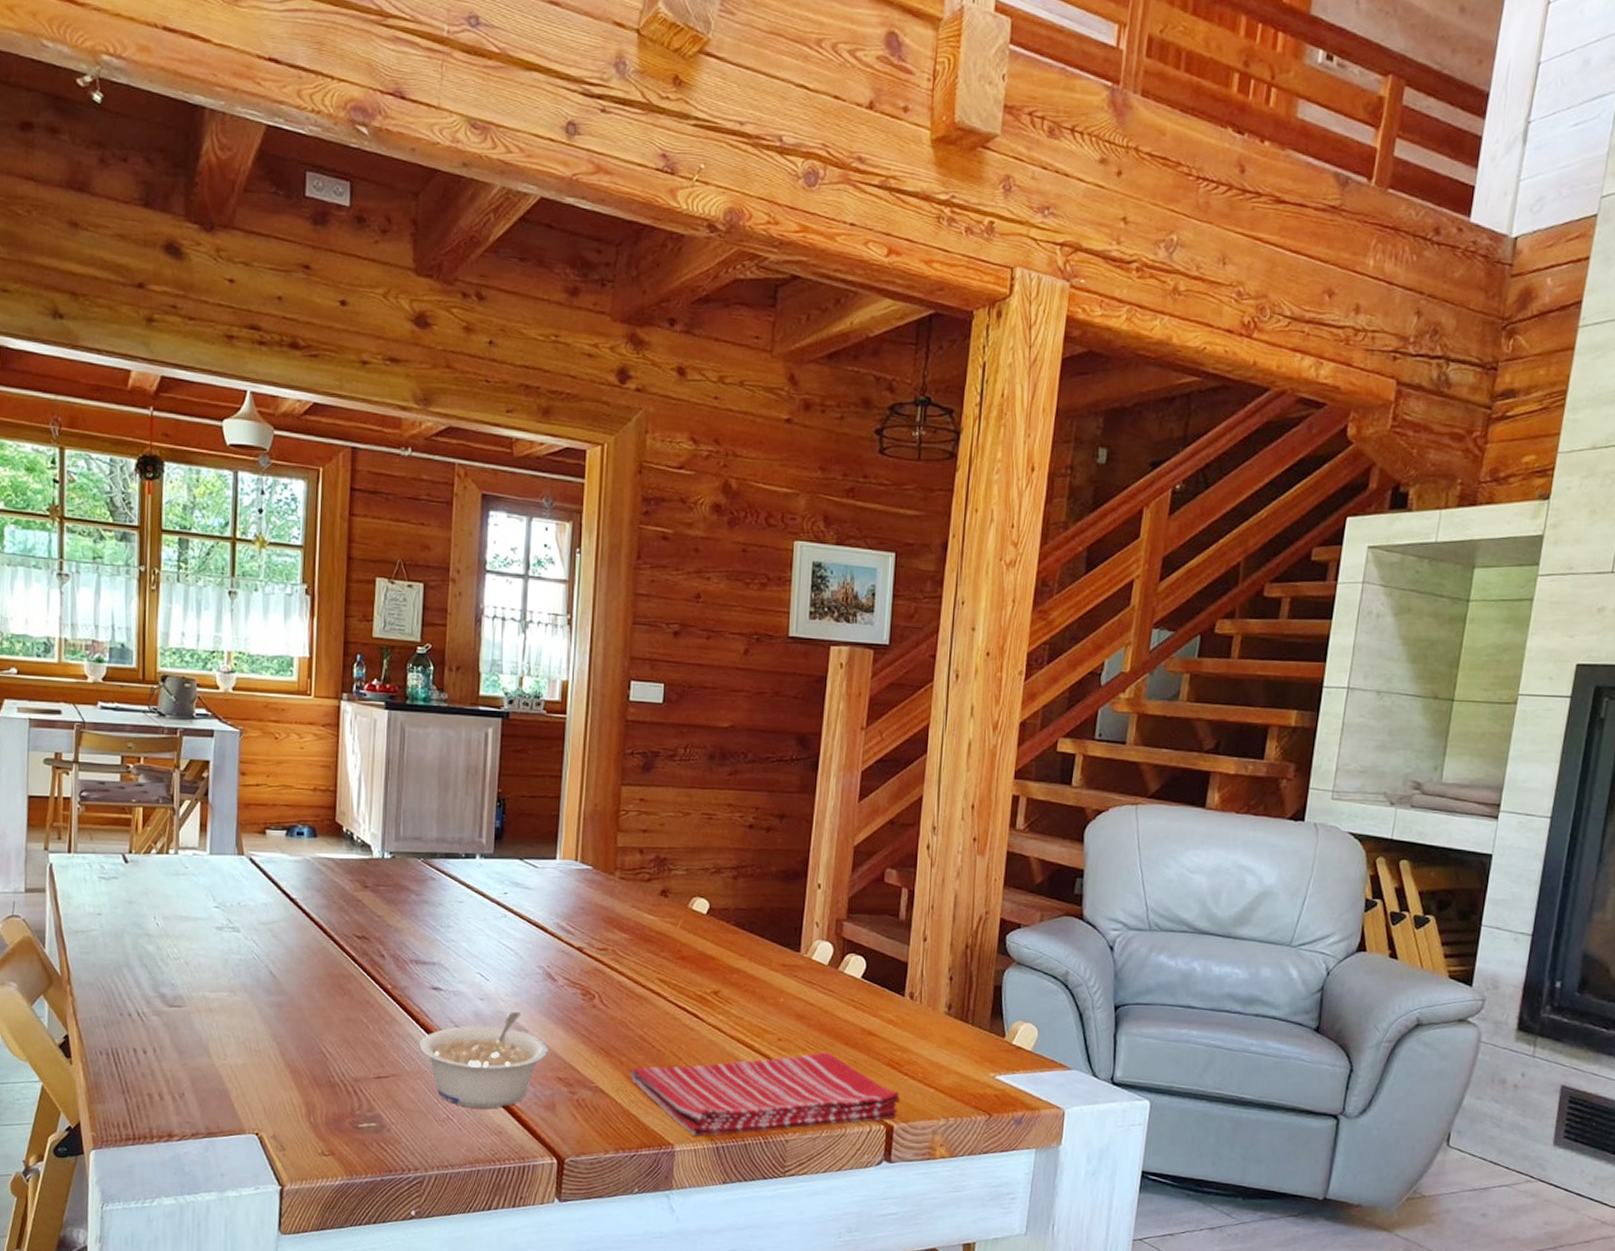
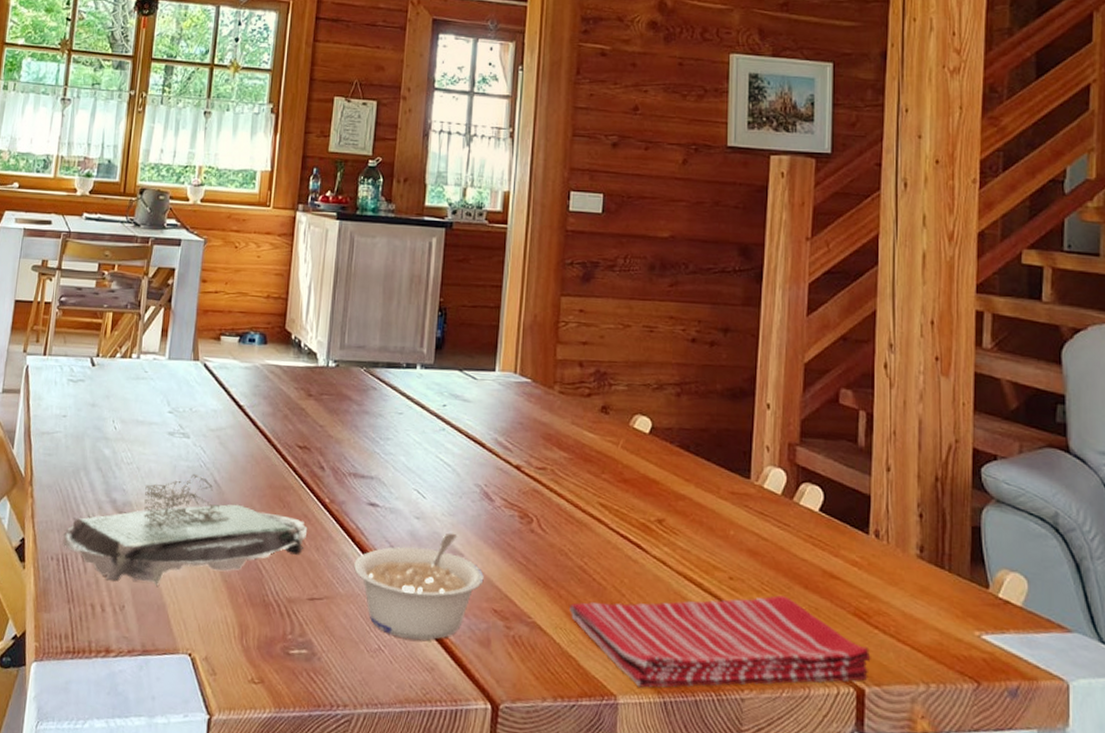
plate: none [111,966,371,1074] -> present [63,473,308,586]

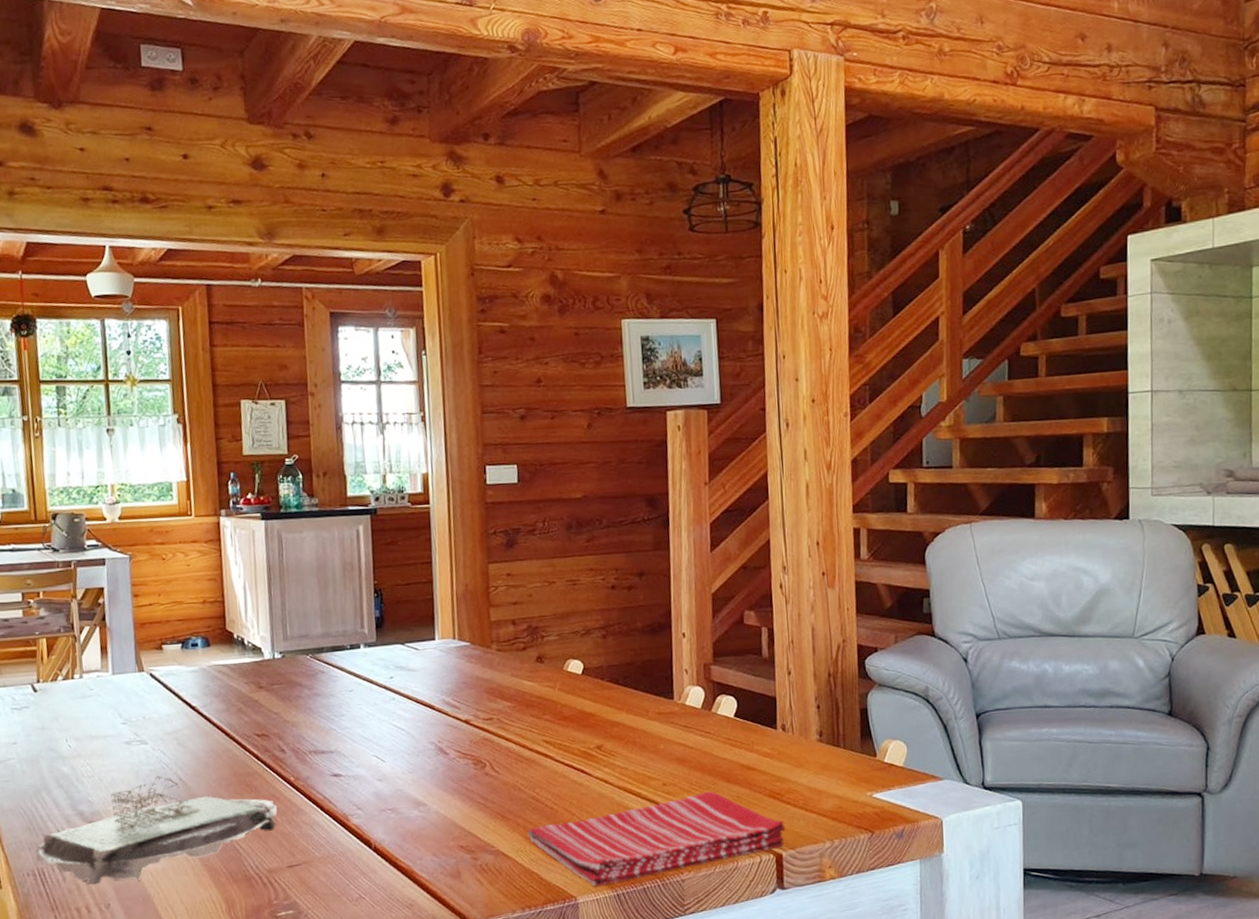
legume: present [354,533,484,641] -> none [326,788,448,884]

